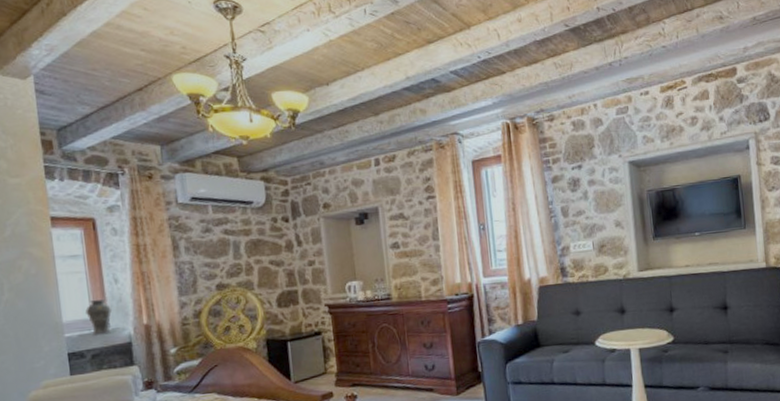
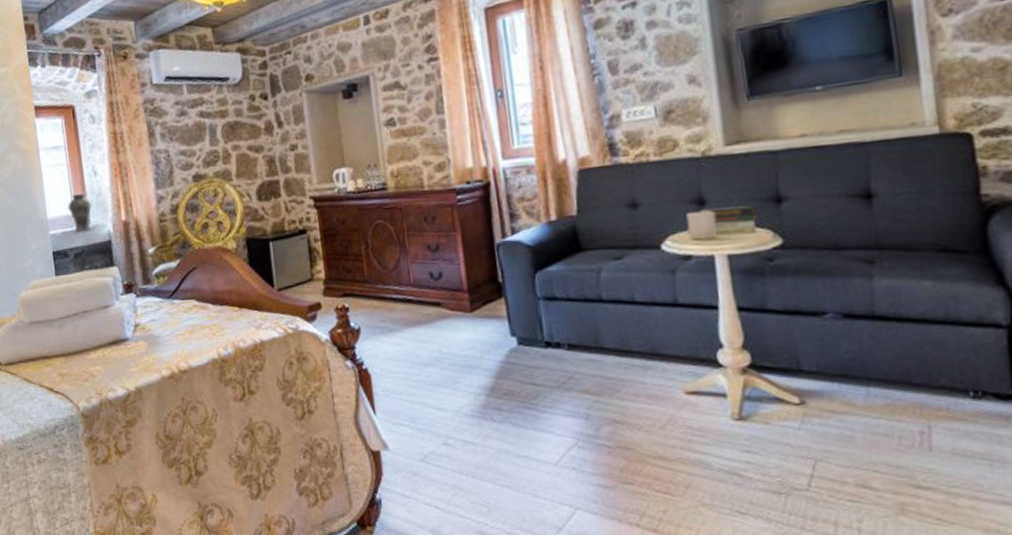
books: none [612,314,659,336] -> present [686,205,759,237]
mug: none [612,317,633,339] -> present [686,211,718,241]

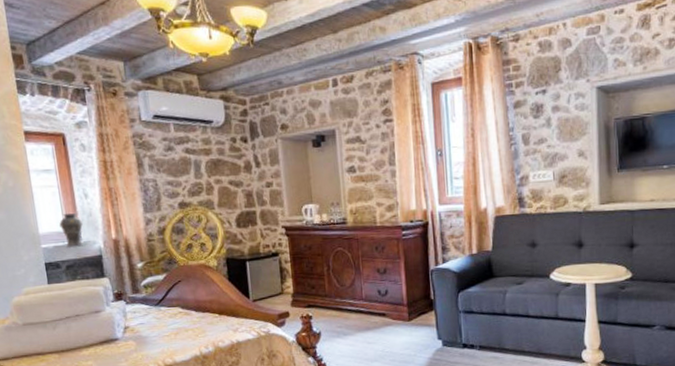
books: present [686,205,759,237] -> none [568,249,617,270]
mug: present [686,211,718,241] -> none [569,251,590,273]

